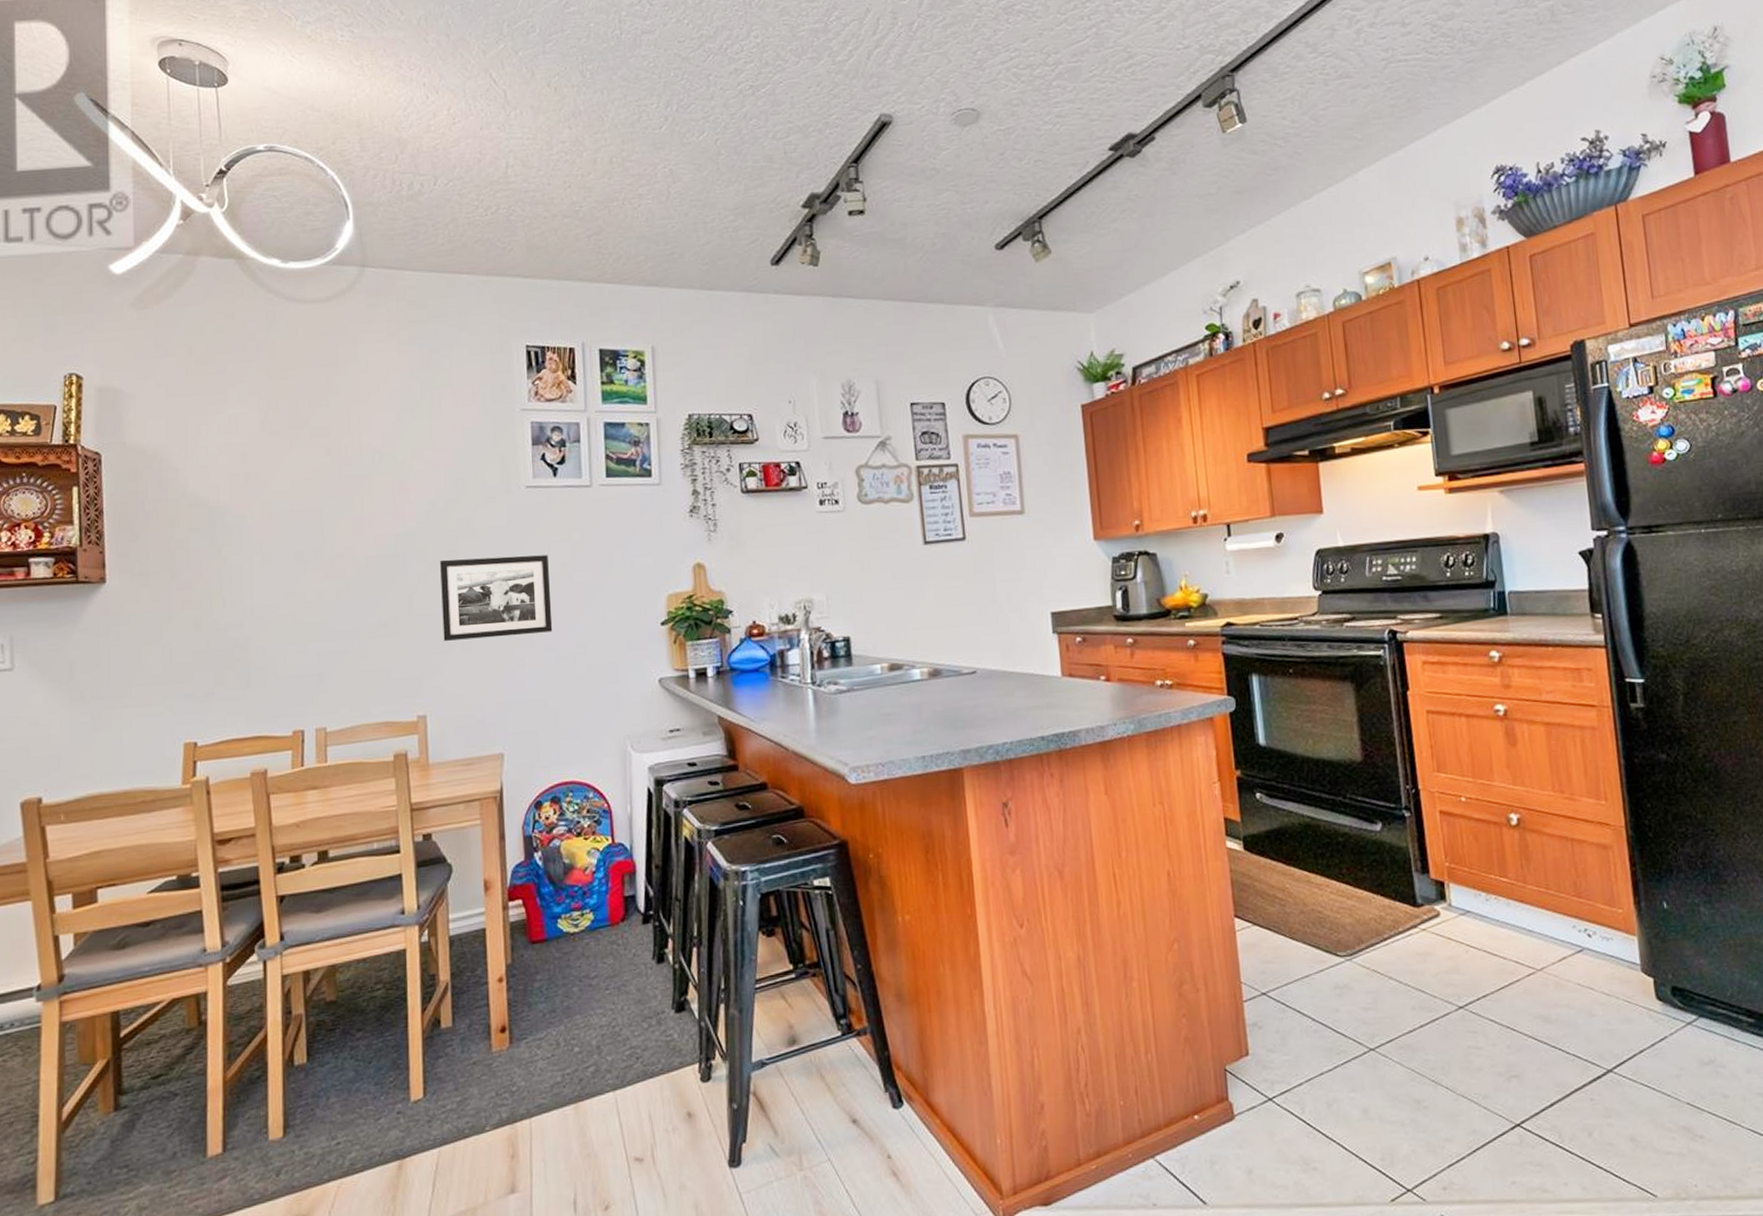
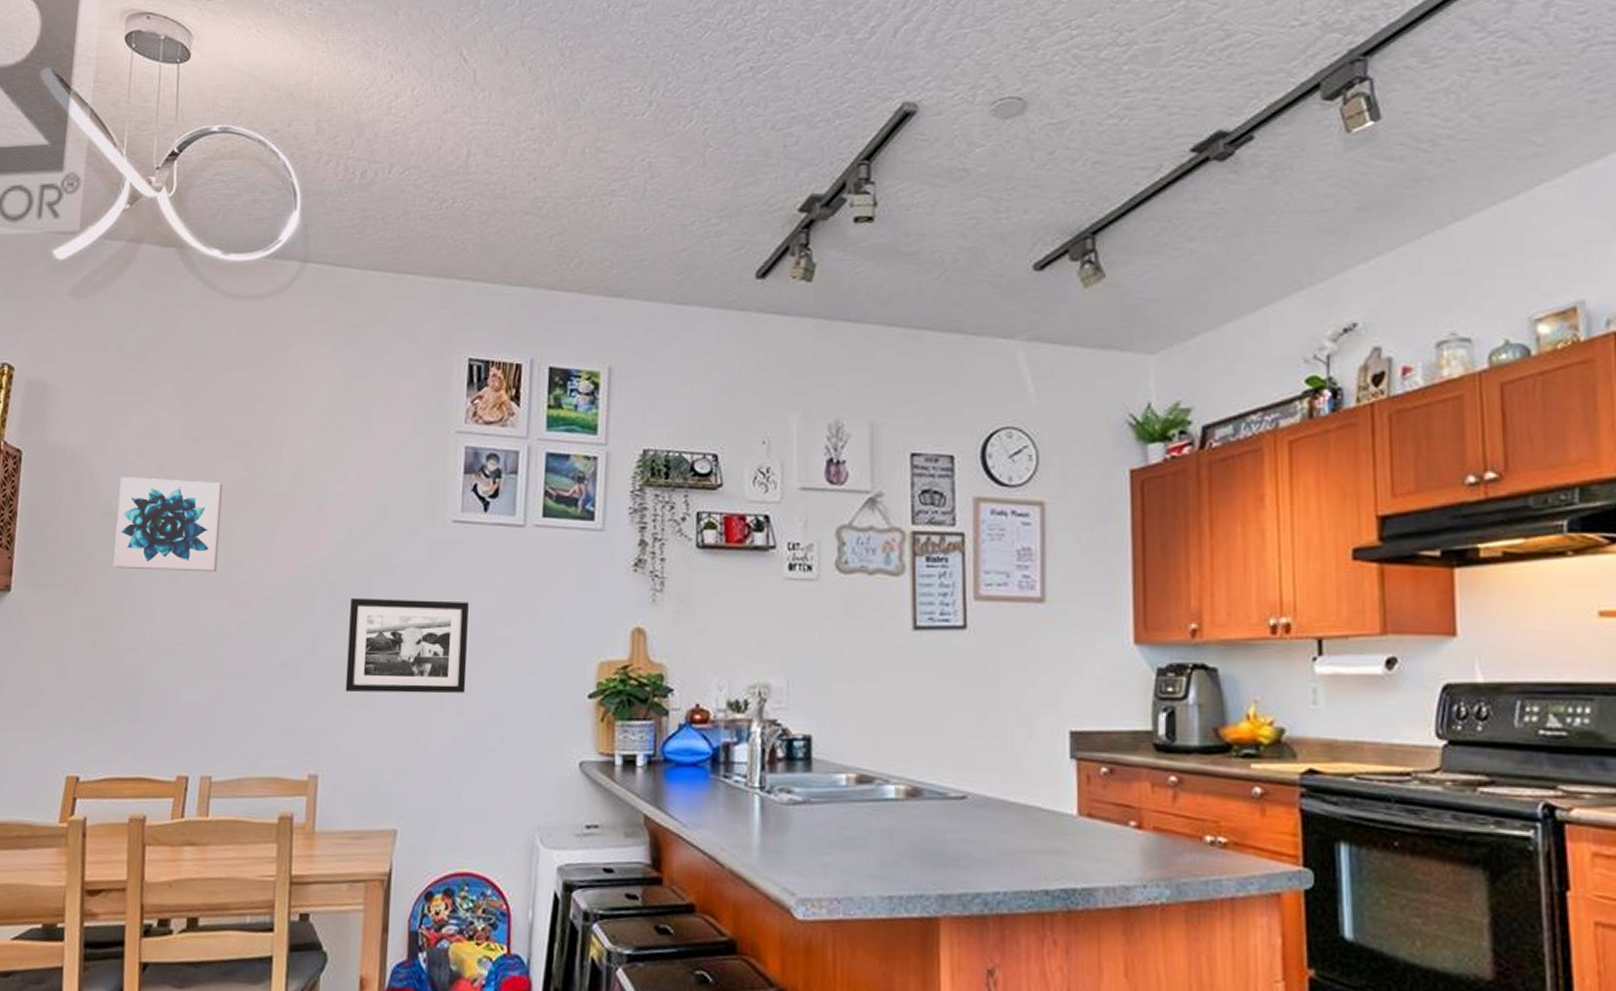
wall art: none [205,468,310,553] -> present [113,477,223,572]

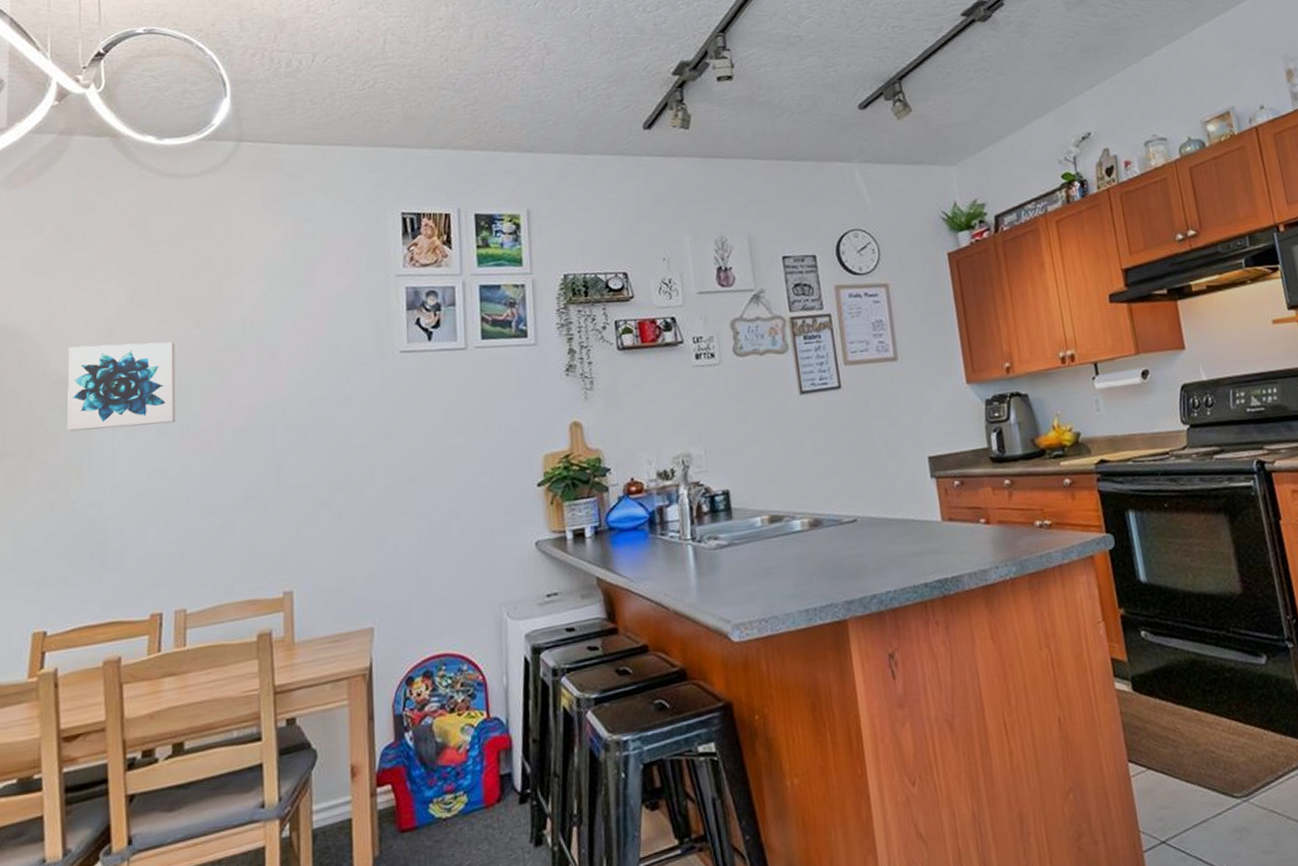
picture frame: present [345,597,469,694] -> none [311,419,426,512]

